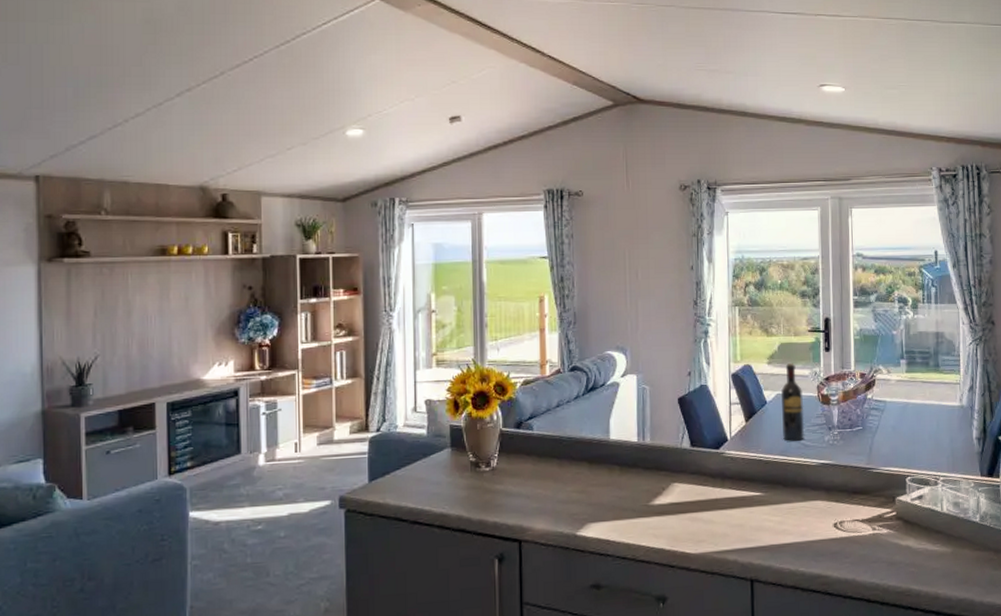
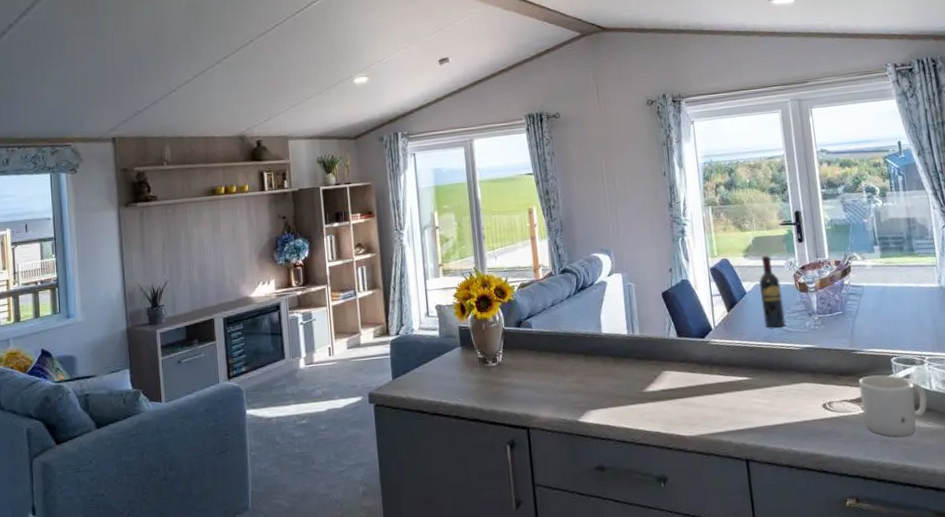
mug: none [871,494,937,559] -> present [858,374,927,437]

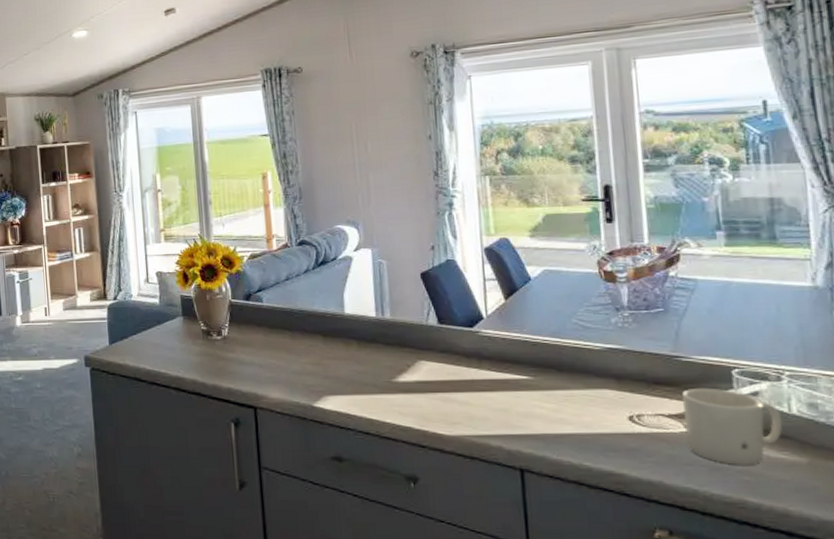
wine bottle: present [759,255,786,328] -> none [549,236,584,322]

